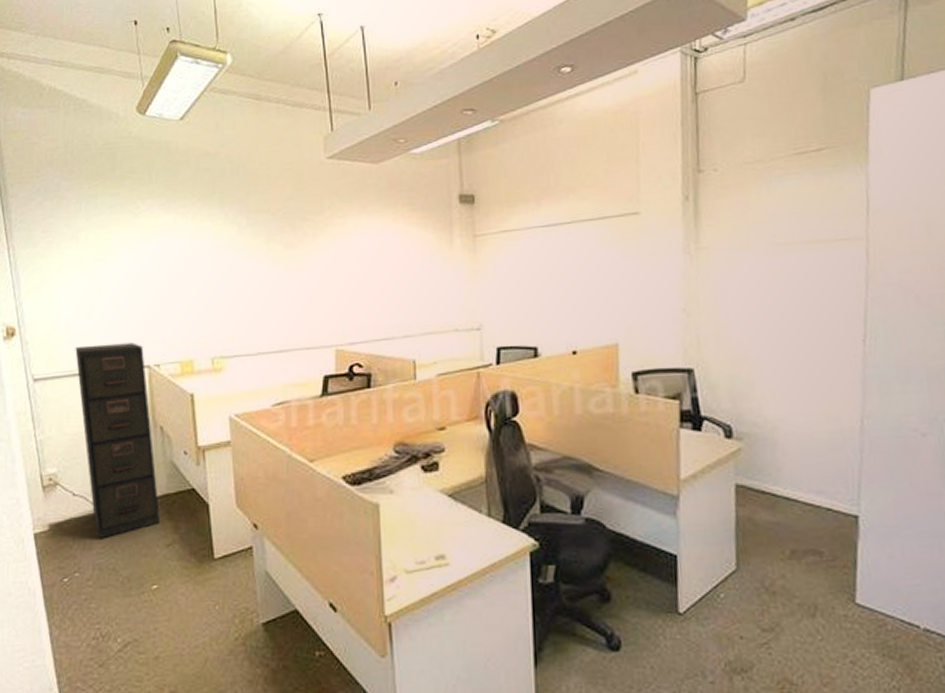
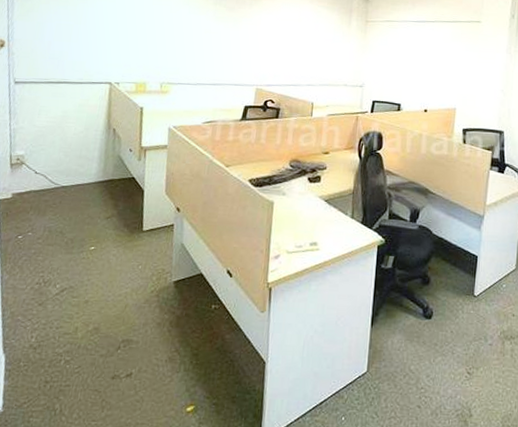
filing cabinet: present [75,342,161,540] -> none [49,61,108,209]

